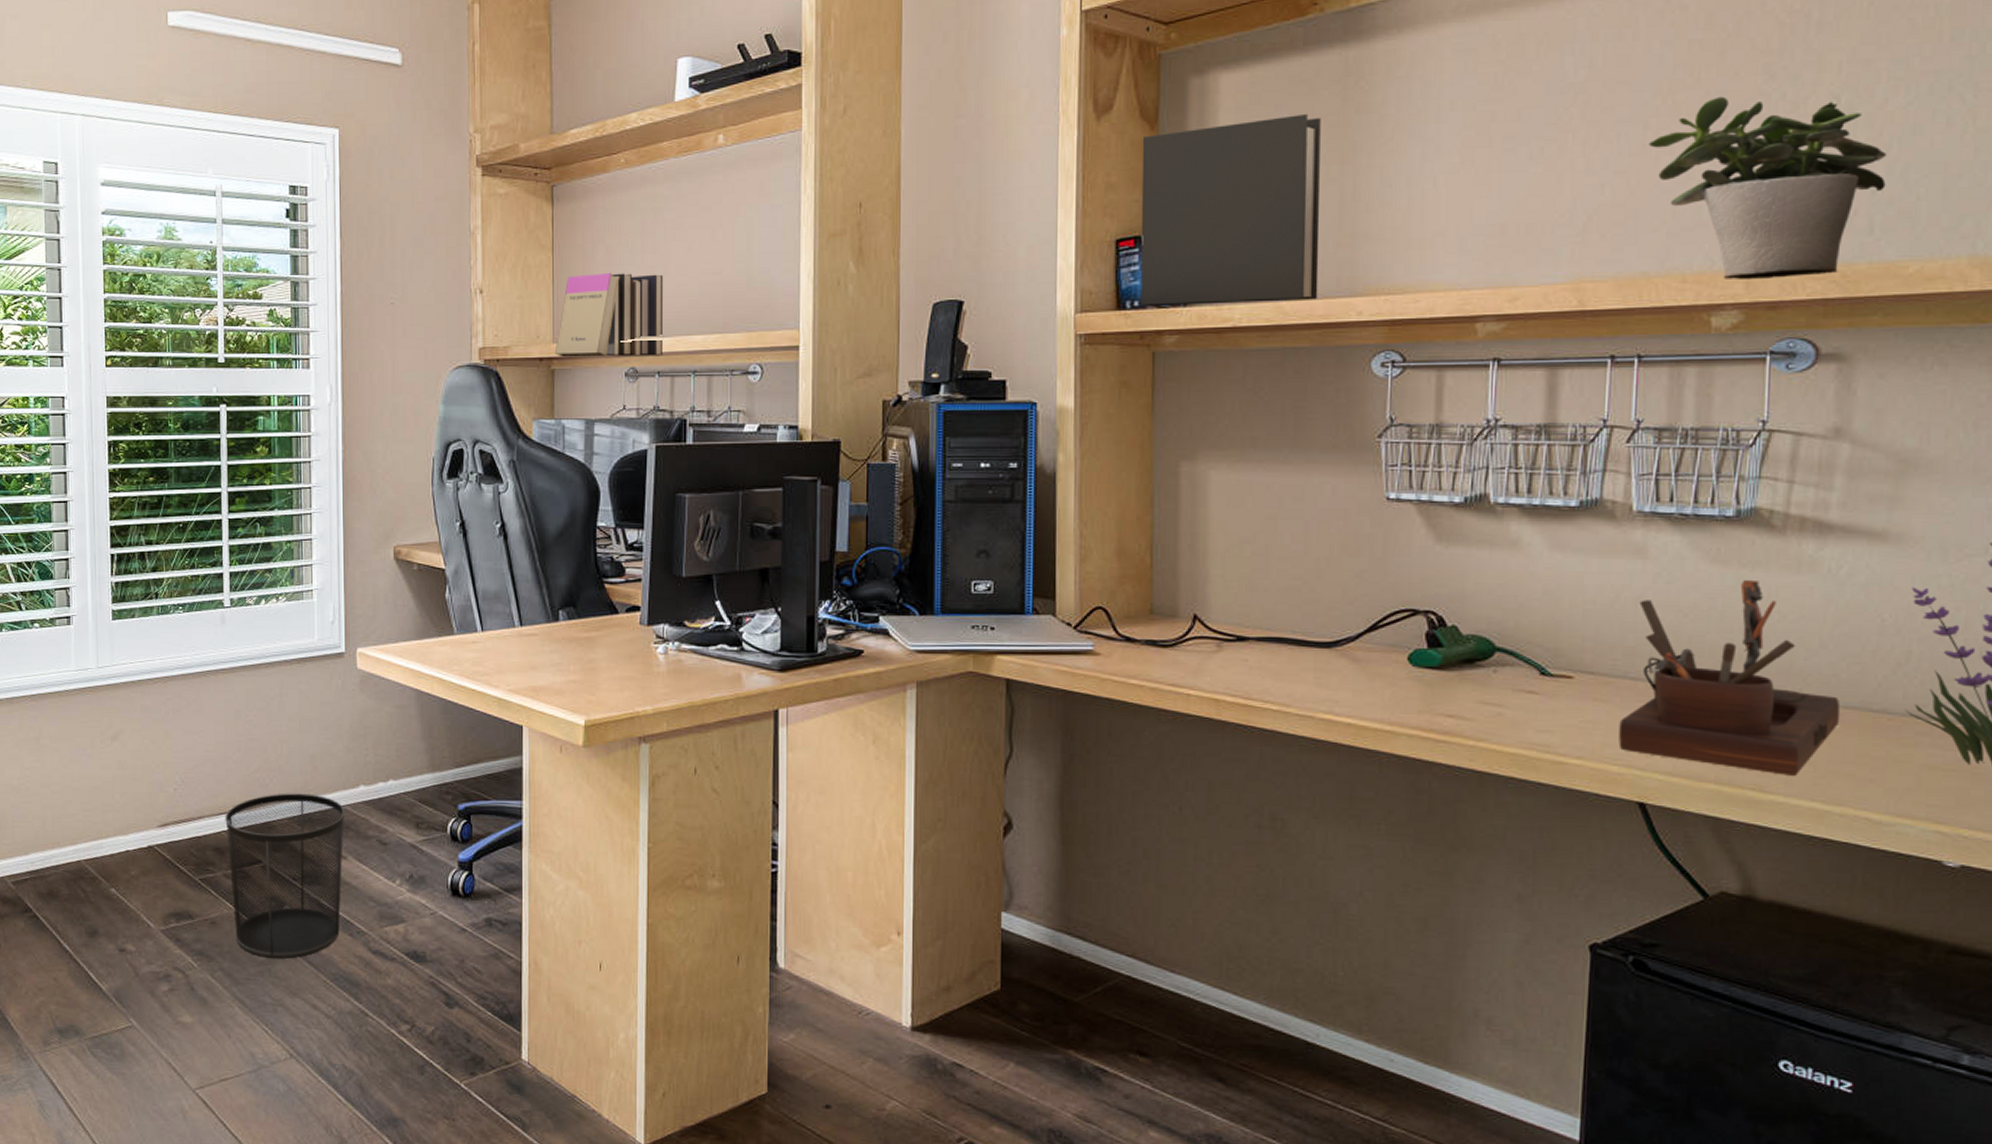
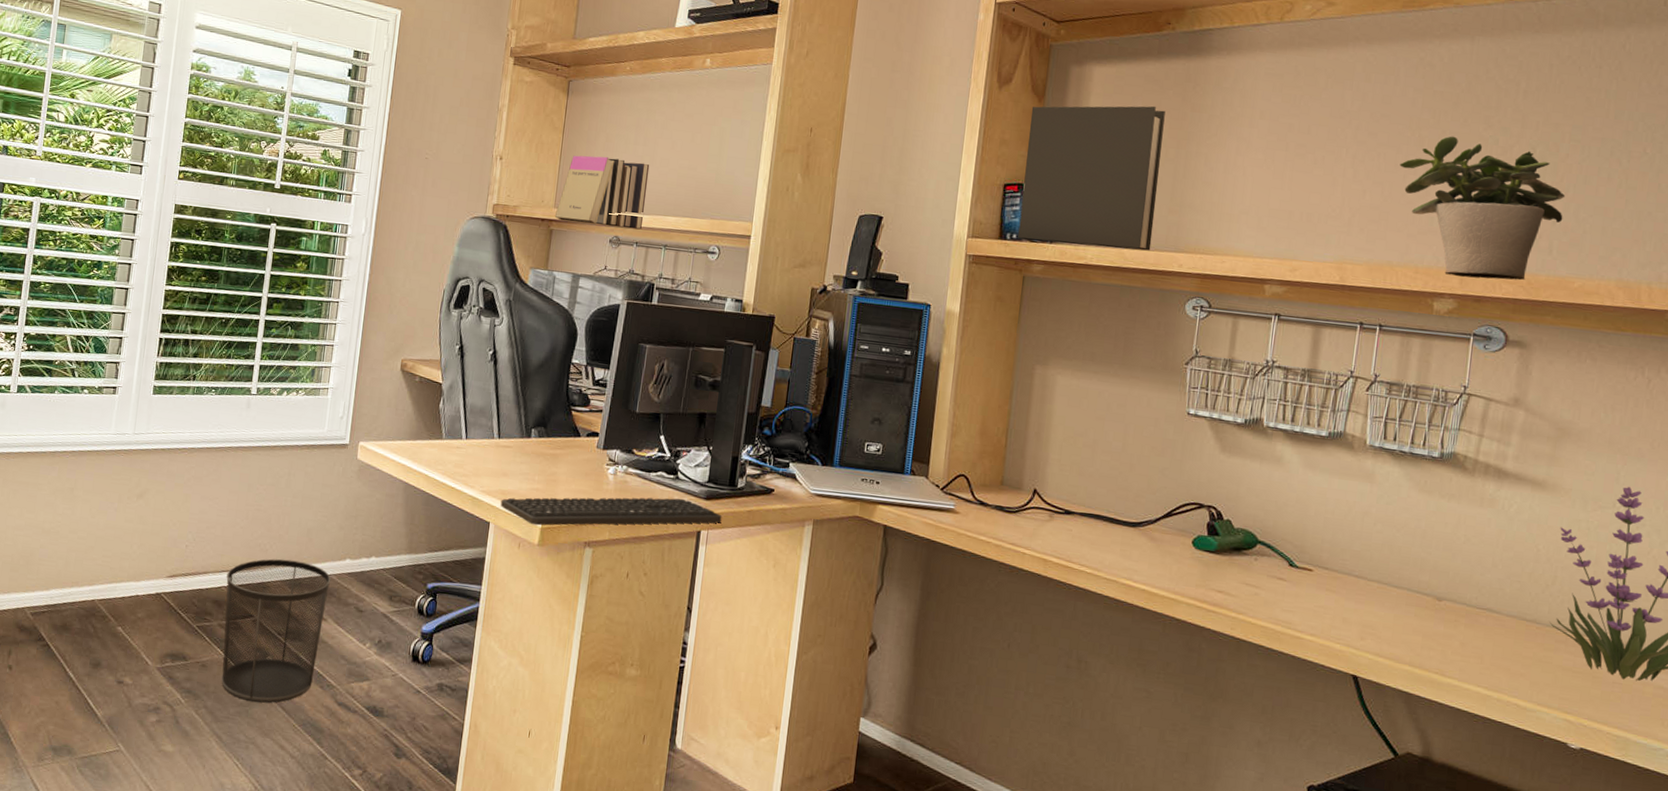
computer keyboard: none [532,673,803,724] -> present [500,497,722,526]
desk organizer: present [1618,579,1841,777] -> none [1342,507,1504,666]

